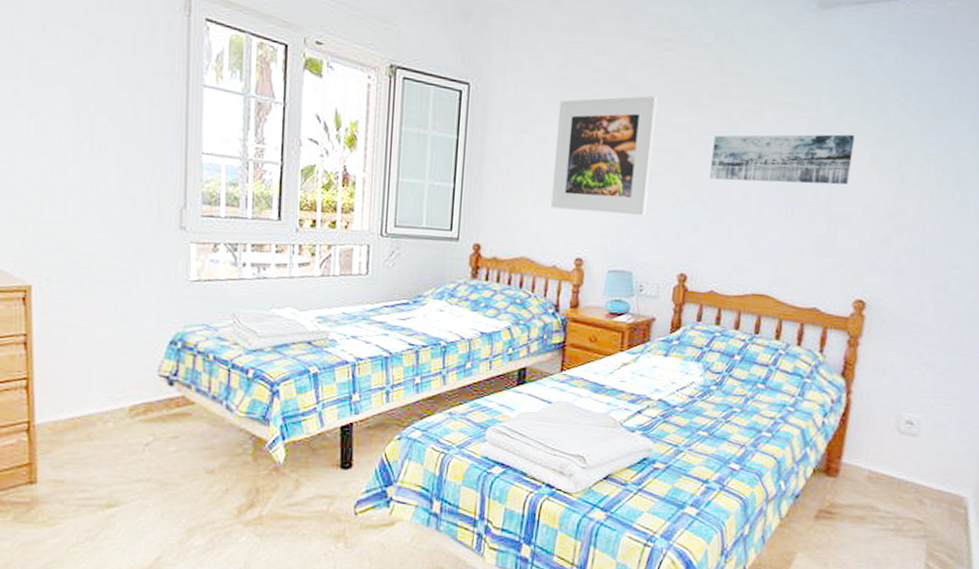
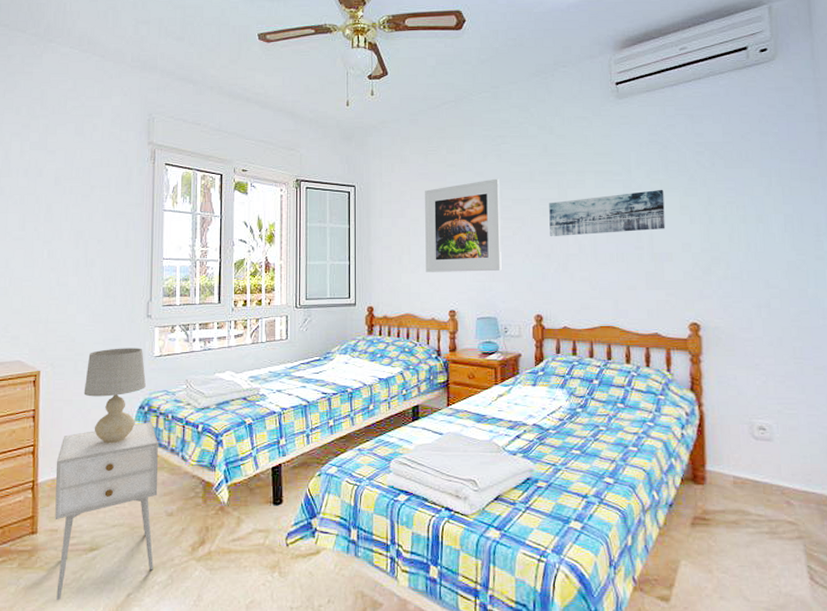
nightstand: none [58,361,196,560] -> present [55,422,159,600]
table lamp: none [93,265,179,384] -> present [83,348,146,444]

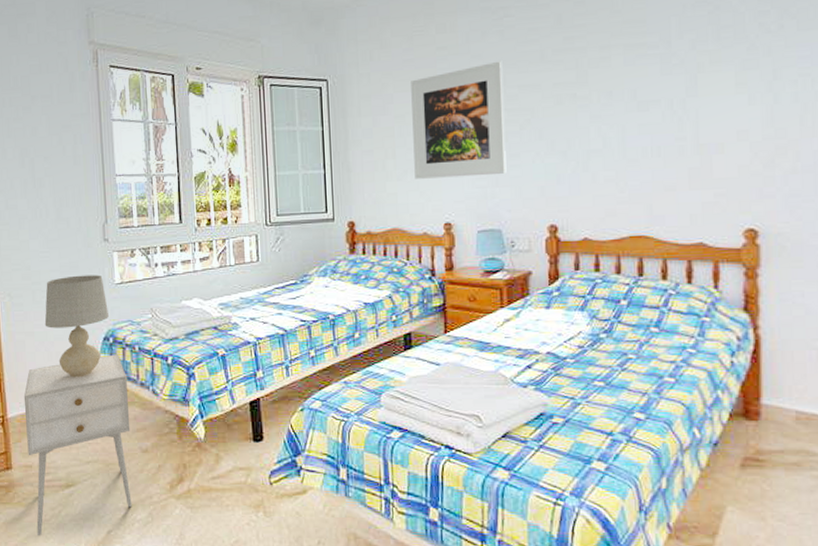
wall art: present [549,189,666,236] -> none [565,62,716,129]

